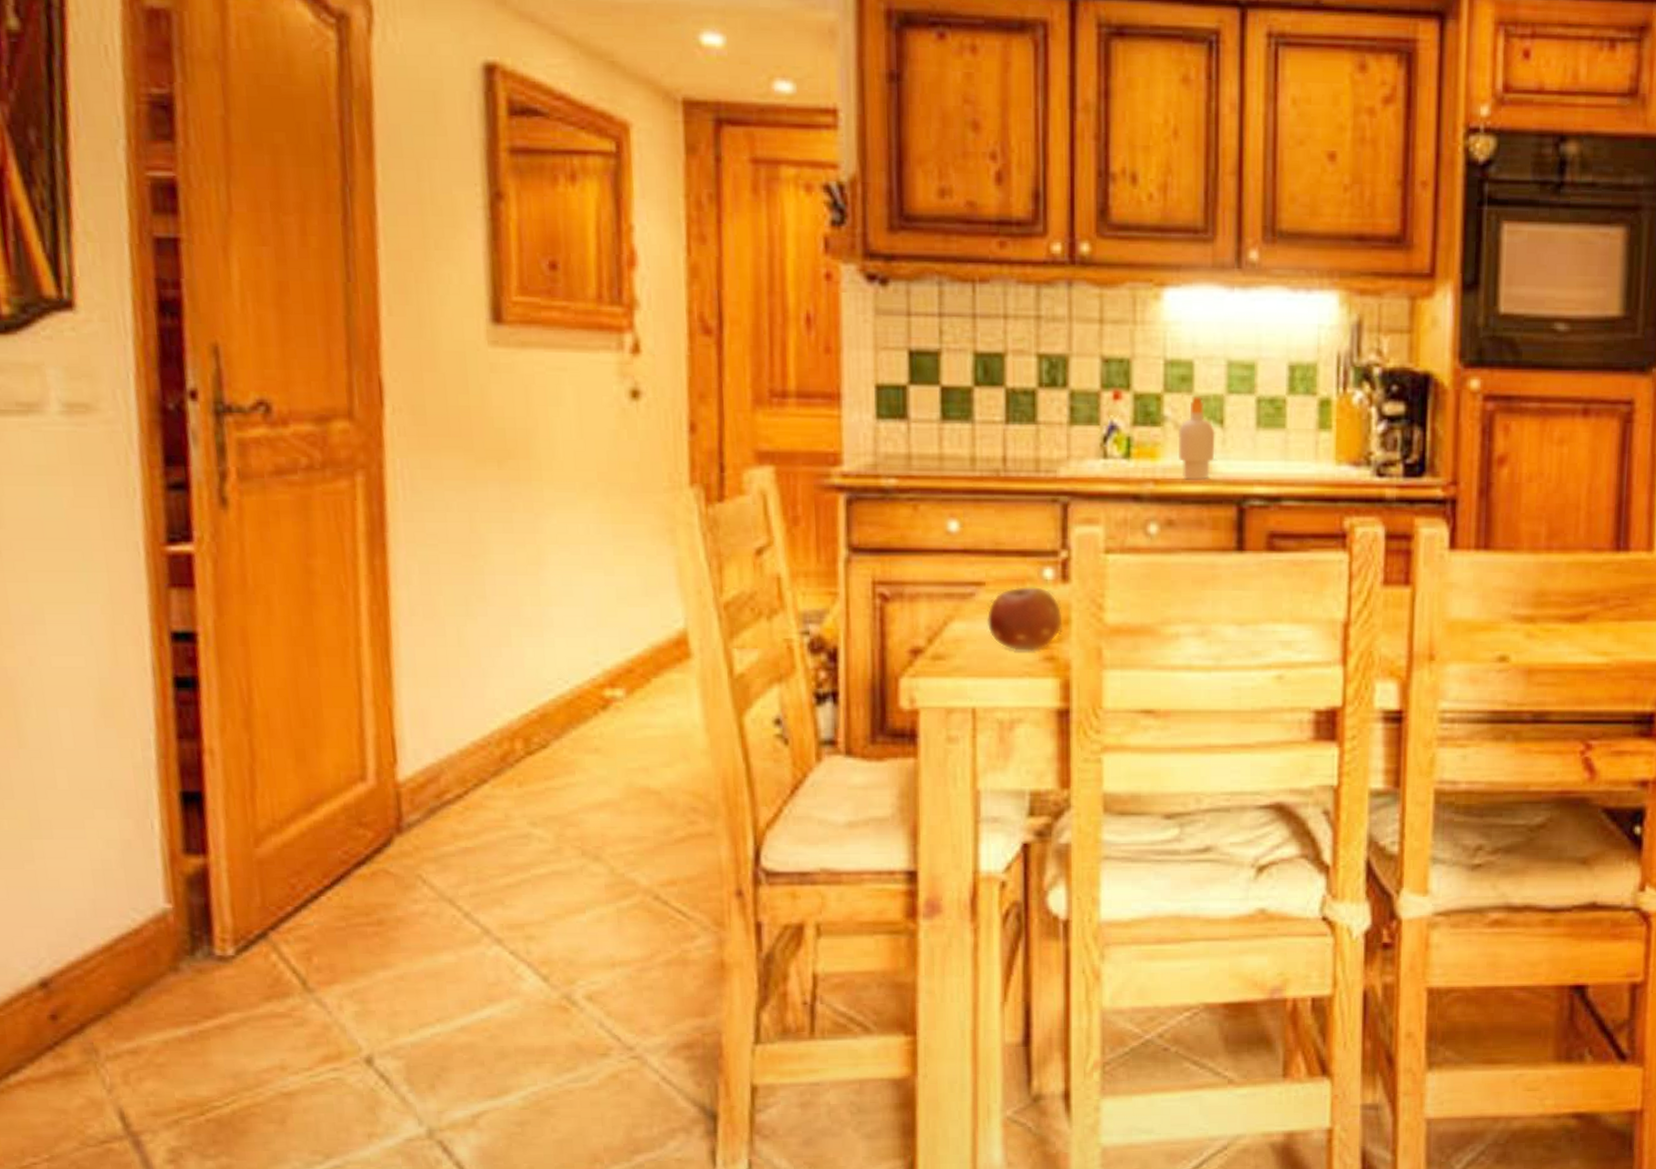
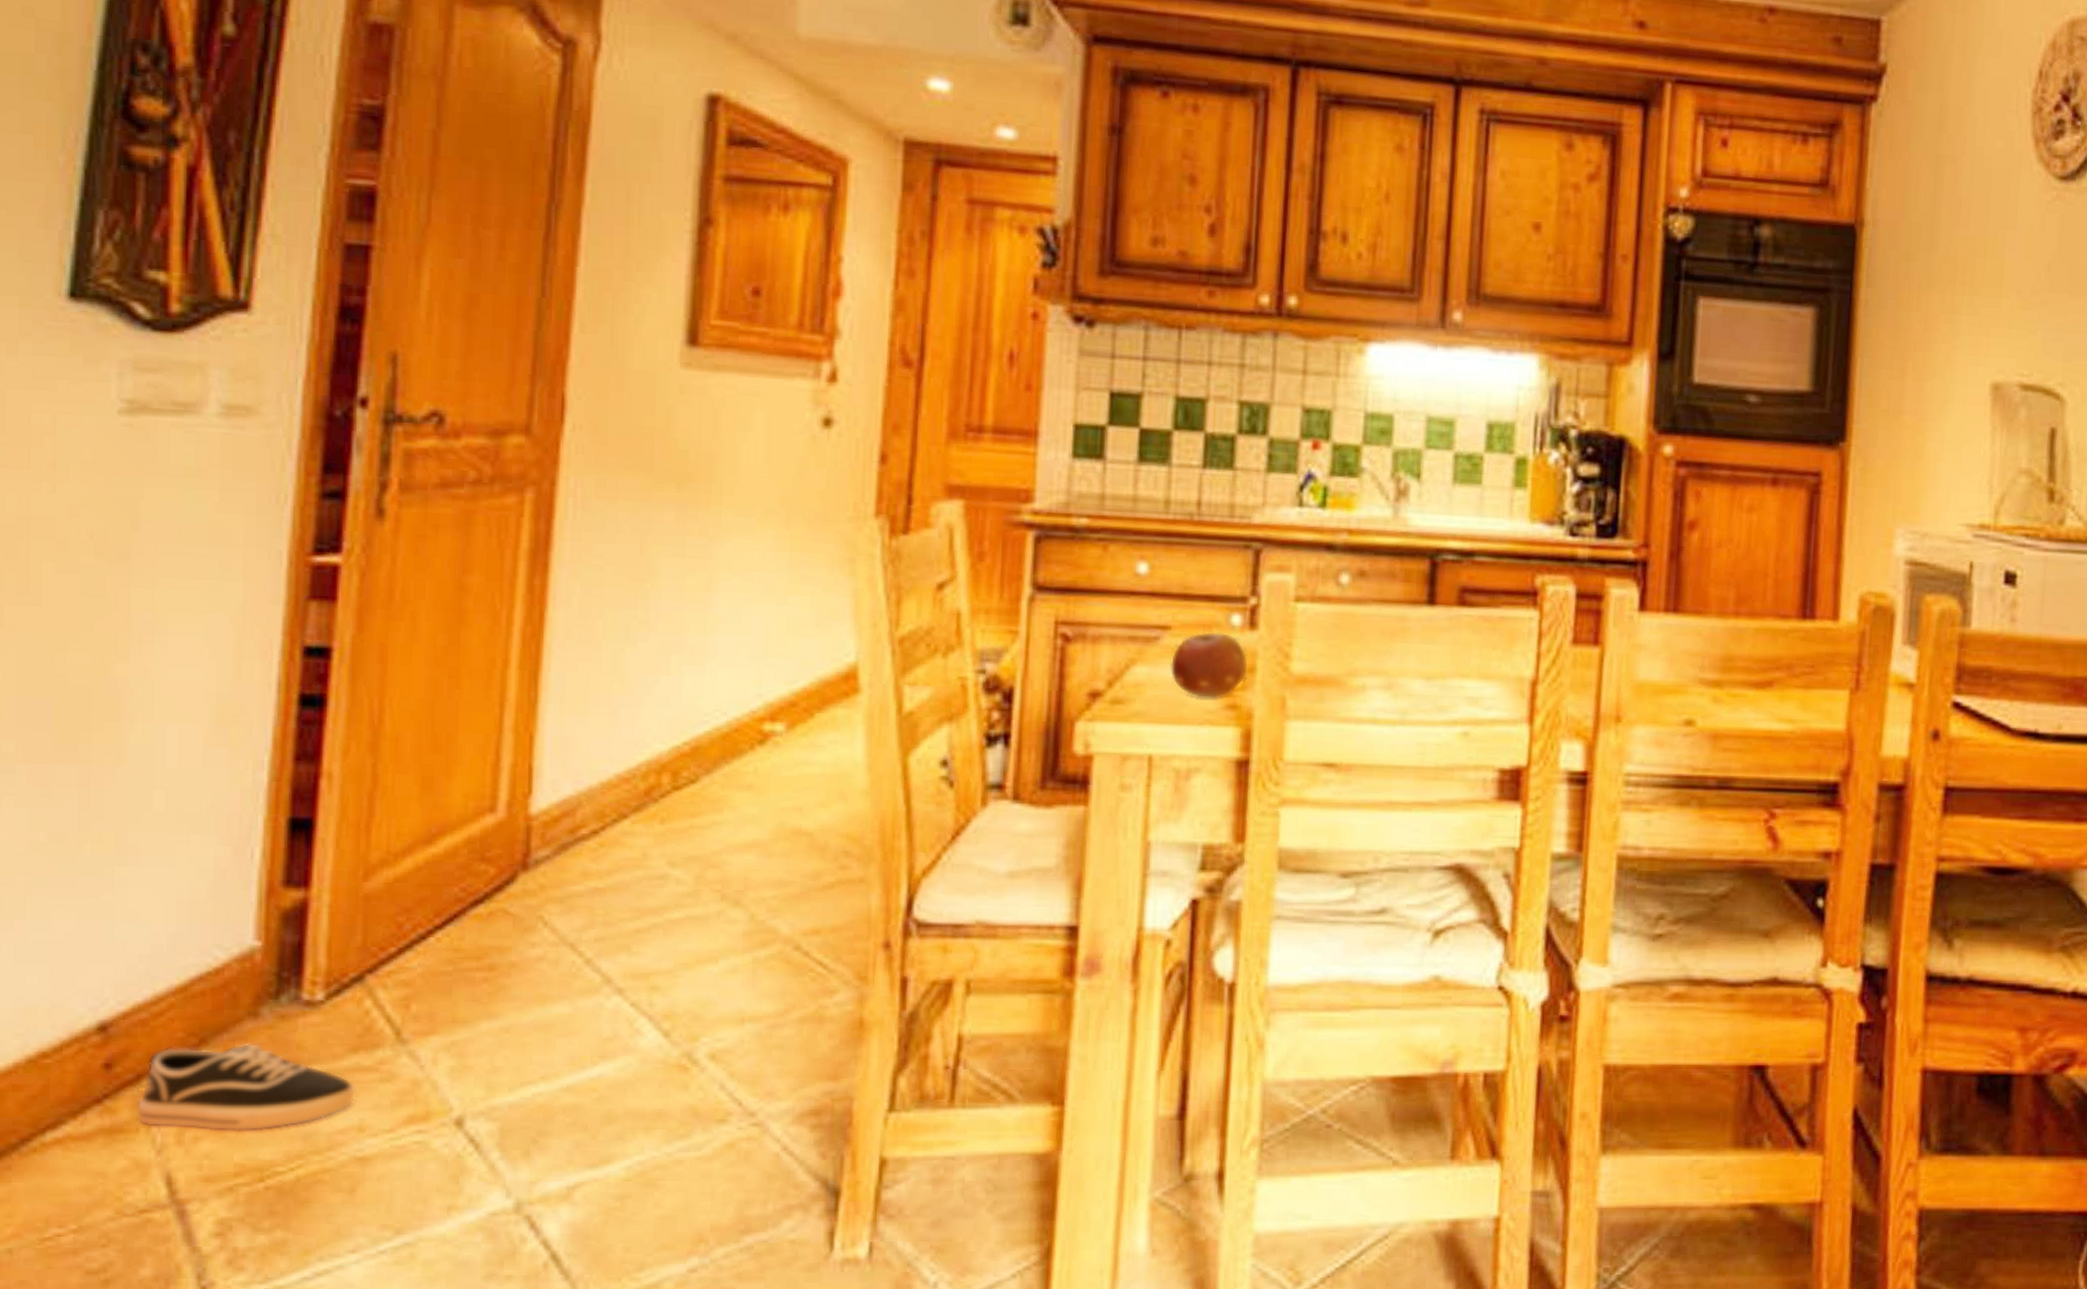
shoe: none [84,994,275,1072] -> present [136,1042,357,1131]
soap bottle: present [1179,397,1214,480] -> none [1374,450,1411,533]

